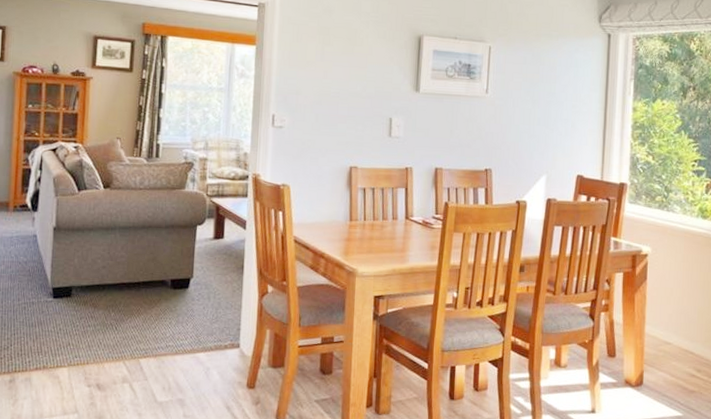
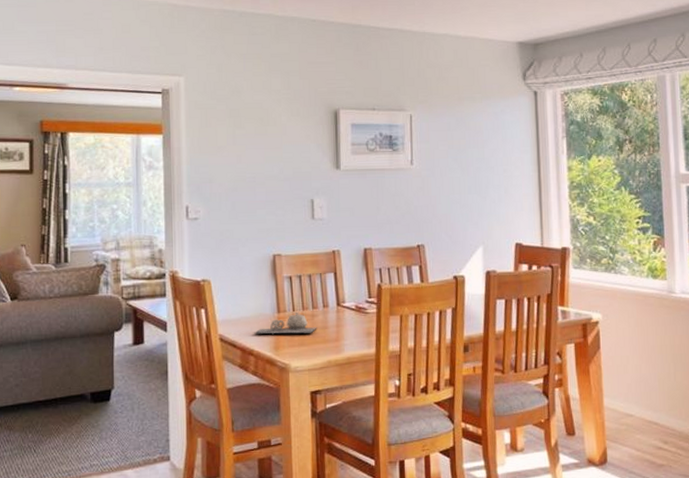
teapot: none [326,221,385,242] -> present [254,311,317,334]

